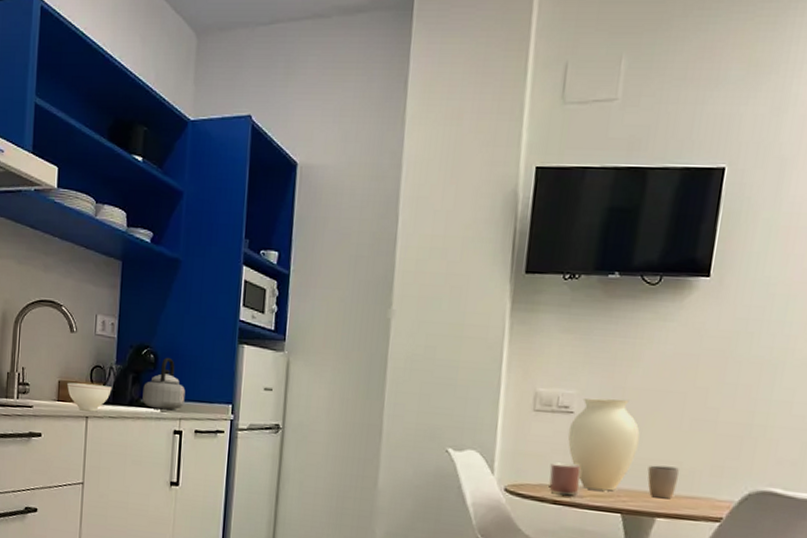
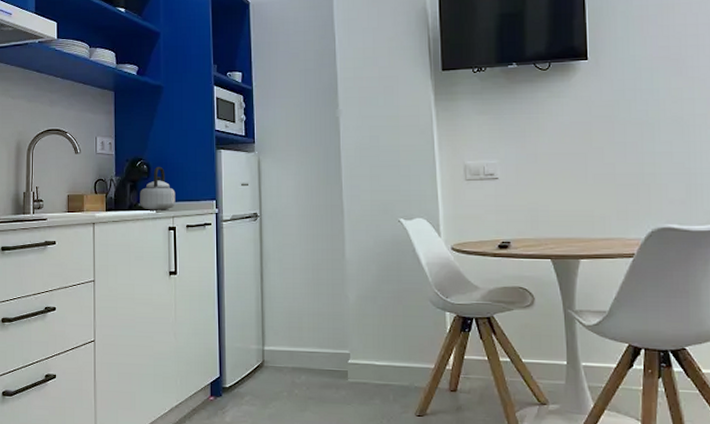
bowl: present [66,382,112,412] -> none [74,195,113,218]
mug: present [549,462,581,496] -> none [486,221,513,248]
vase: present [567,397,640,491] -> none [496,163,555,241]
cup: present [647,465,680,499] -> none [566,215,593,243]

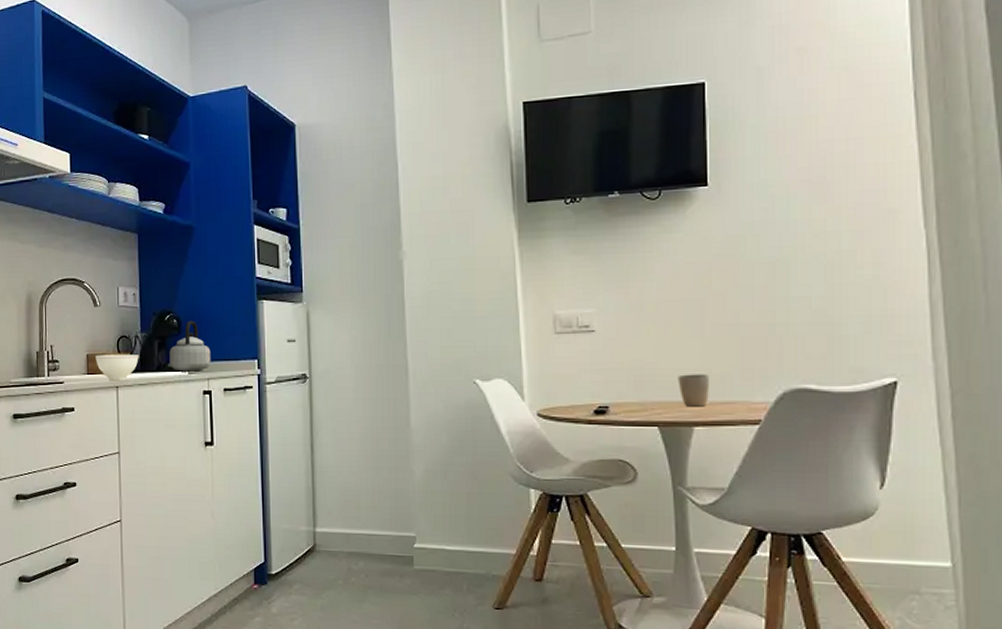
bowl: none [74,195,113,218] -> present [94,355,139,381]
cup: none [566,215,593,243] -> present [678,374,710,407]

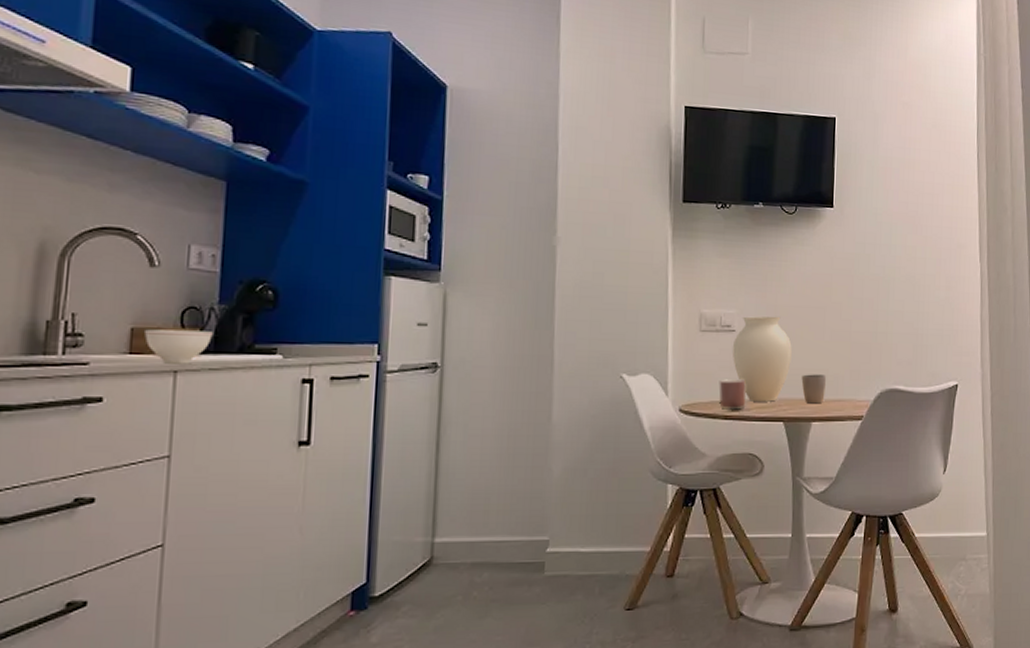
teapot: present [169,320,211,372] -> none [257,293,317,356]
mug: none [579,382,612,414] -> present [718,379,746,410]
vase: none [592,312,664,405] -> present [732,316,792,402]

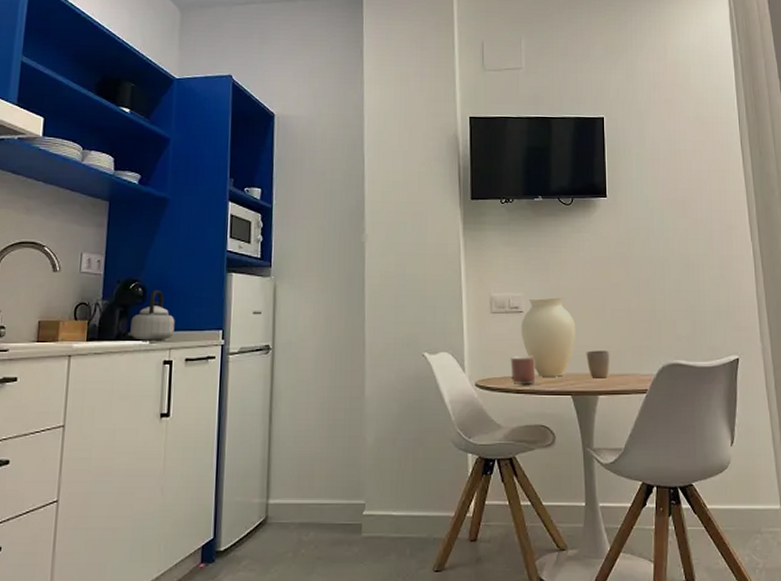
bowl: present [143,329,213,364] -> none [47,322,98,350]
teapot: none [257,293,317,356] -> present [130,289,175,341]

